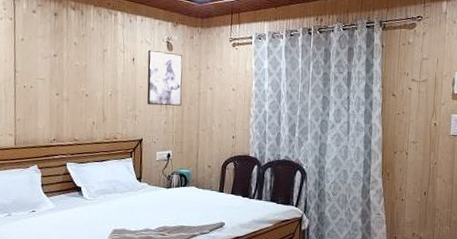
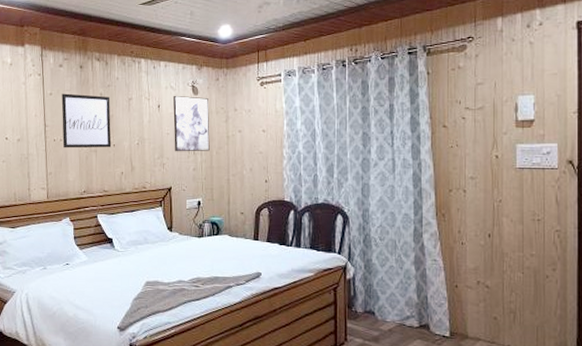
wall art: none [33,40,85,97] -> present [61,93,112,149]

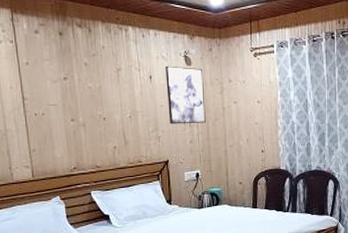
wall art: present [61,93,112,149] -> none [40,63,102,123]

